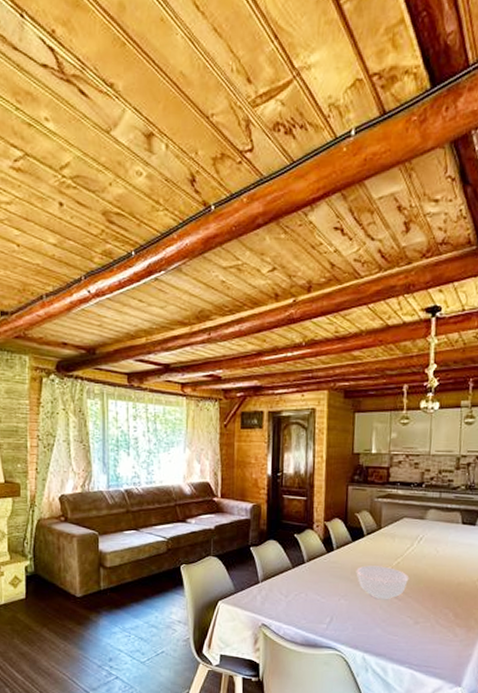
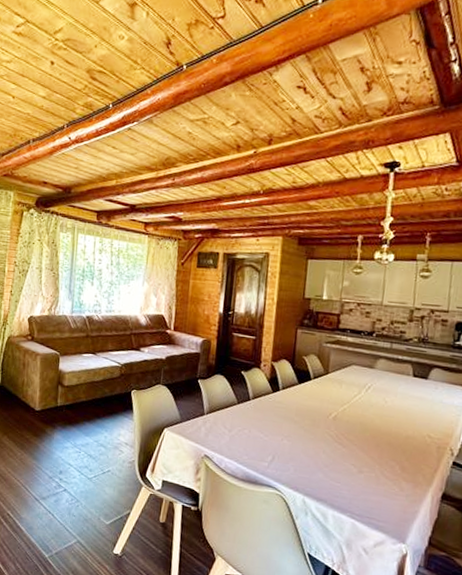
bowl: present [356,565,409,600] -> none [300,408,355,446]

